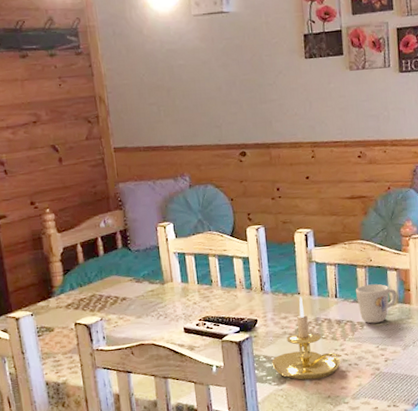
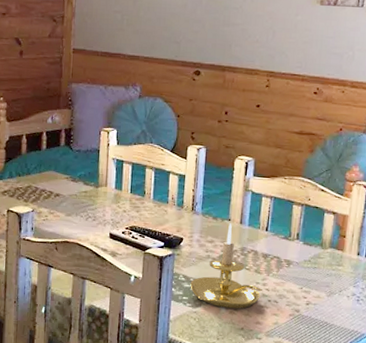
mug: present [355,284,397,324] -> none [287,223,331,264]

